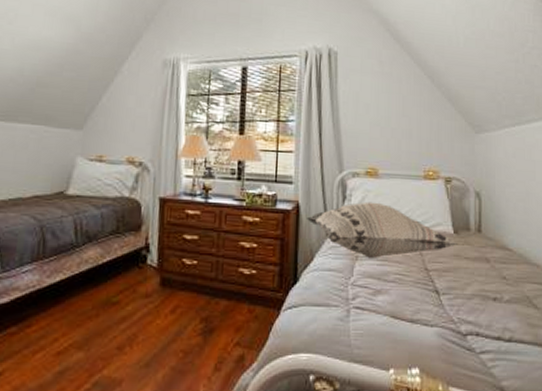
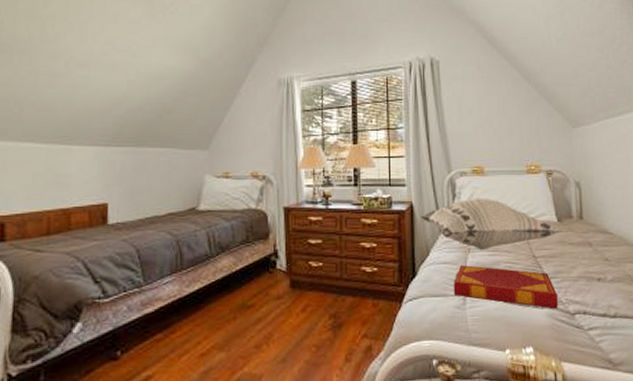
hardback book: none [337,274,449,328] -> present [453,265,558,309]

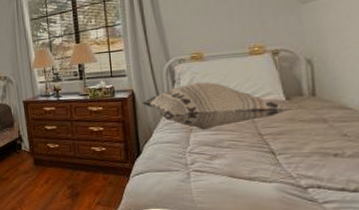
hardback book: present [453,265,558,309] -> none [176,144,288,183]

